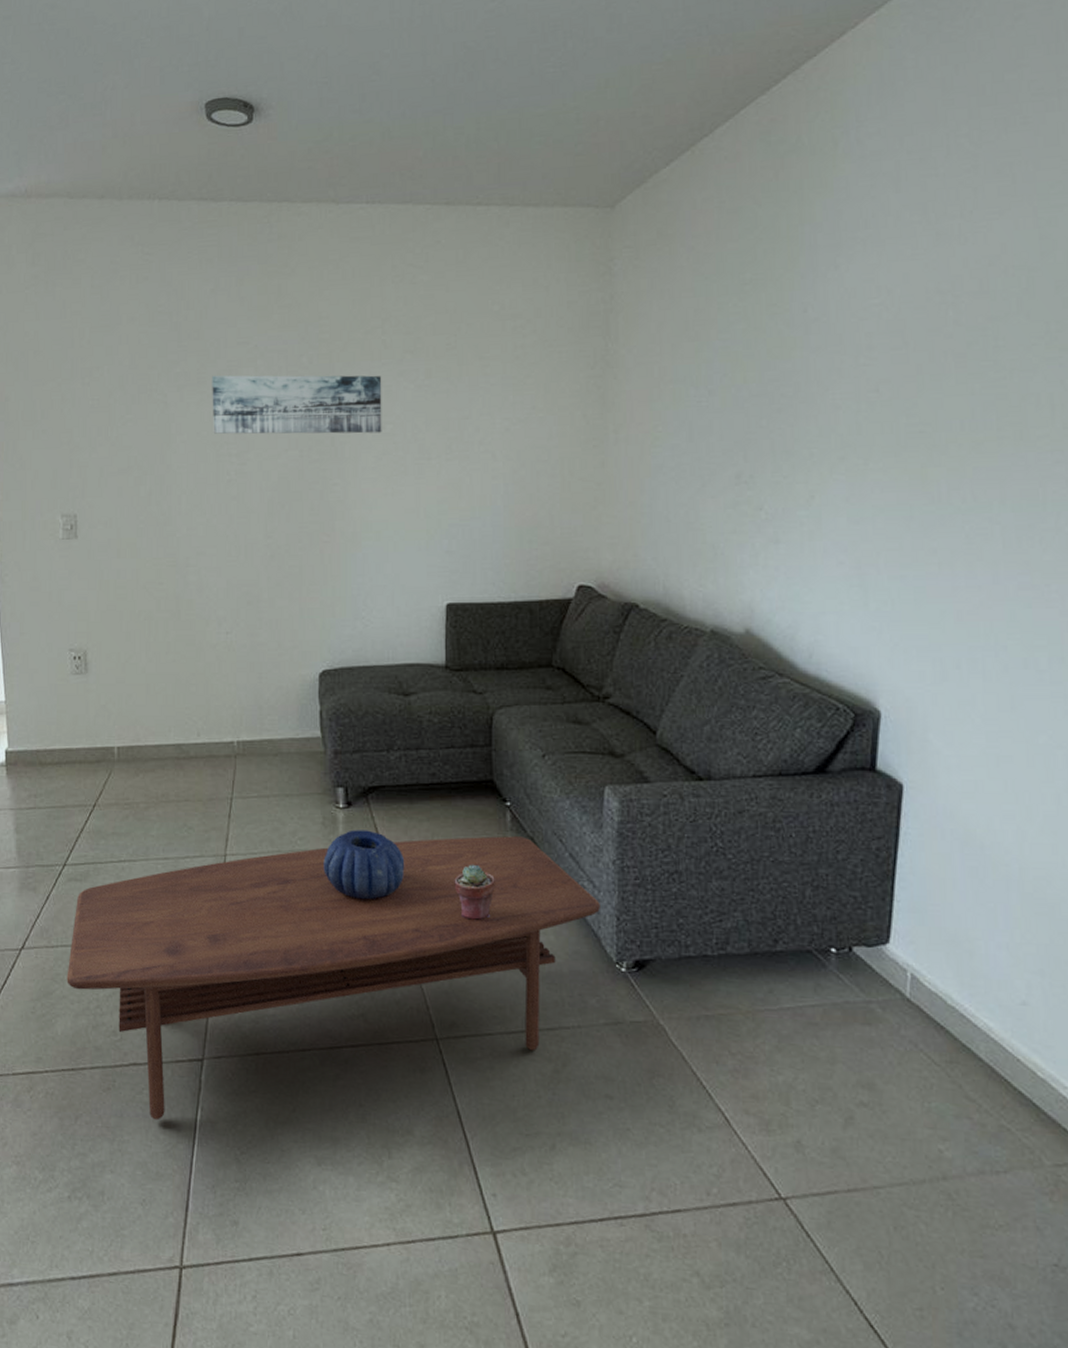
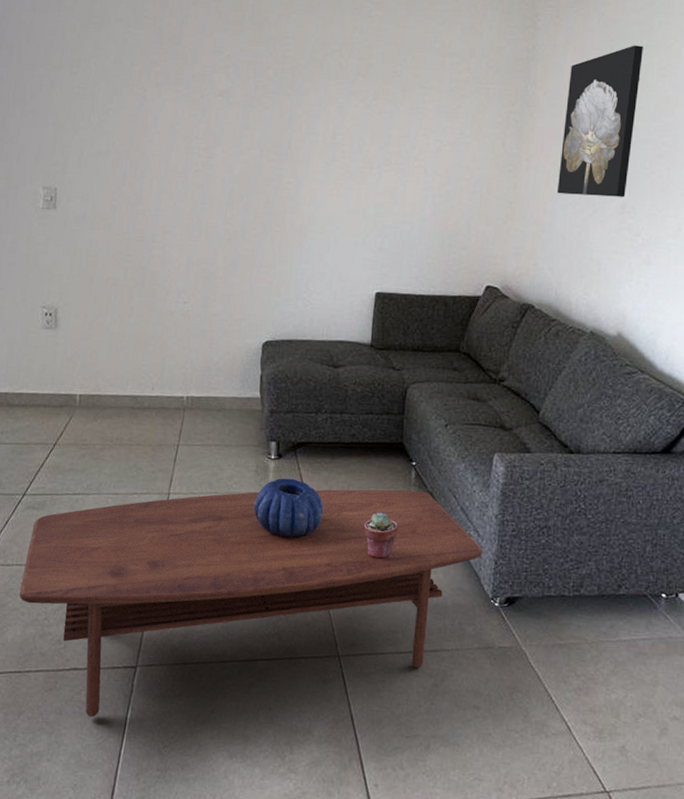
wall art: present [212,375,382,434] -> none [185,77,336,142]
wall art: none [654,280,747,468] -> present [556,45,643,197]

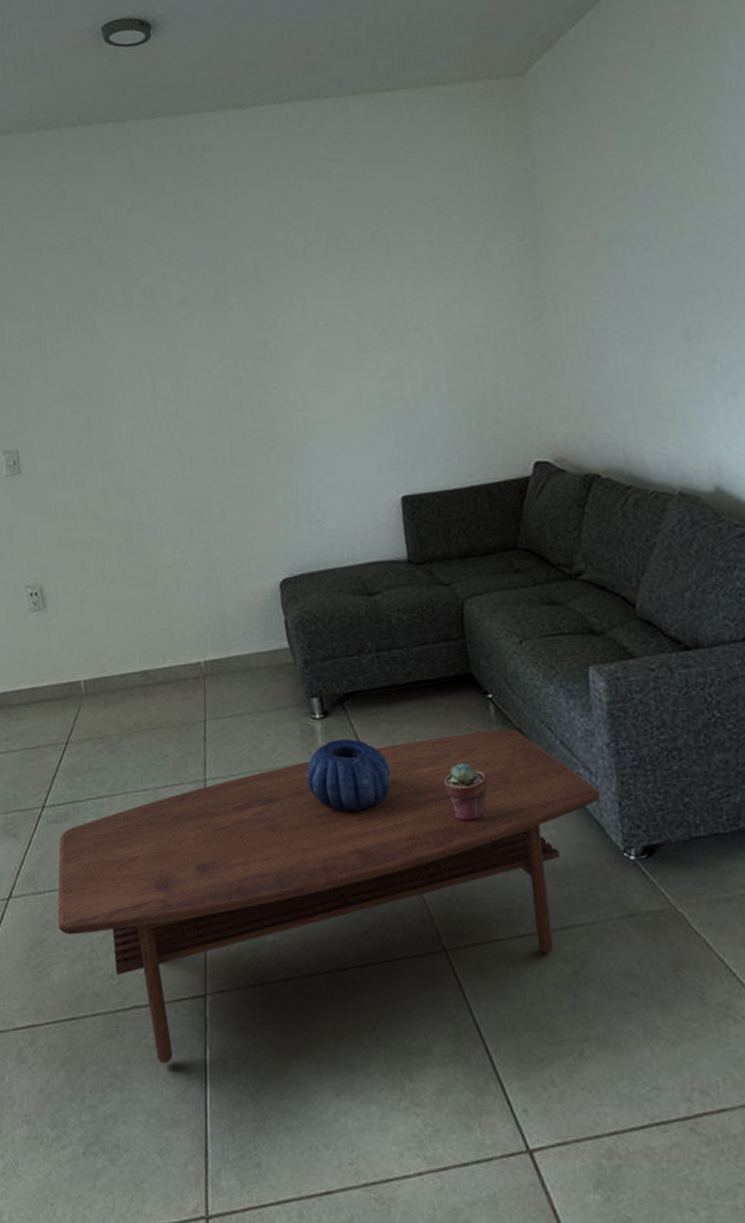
wall art: present [556,45,643,197] -> none [583,131,687,333]

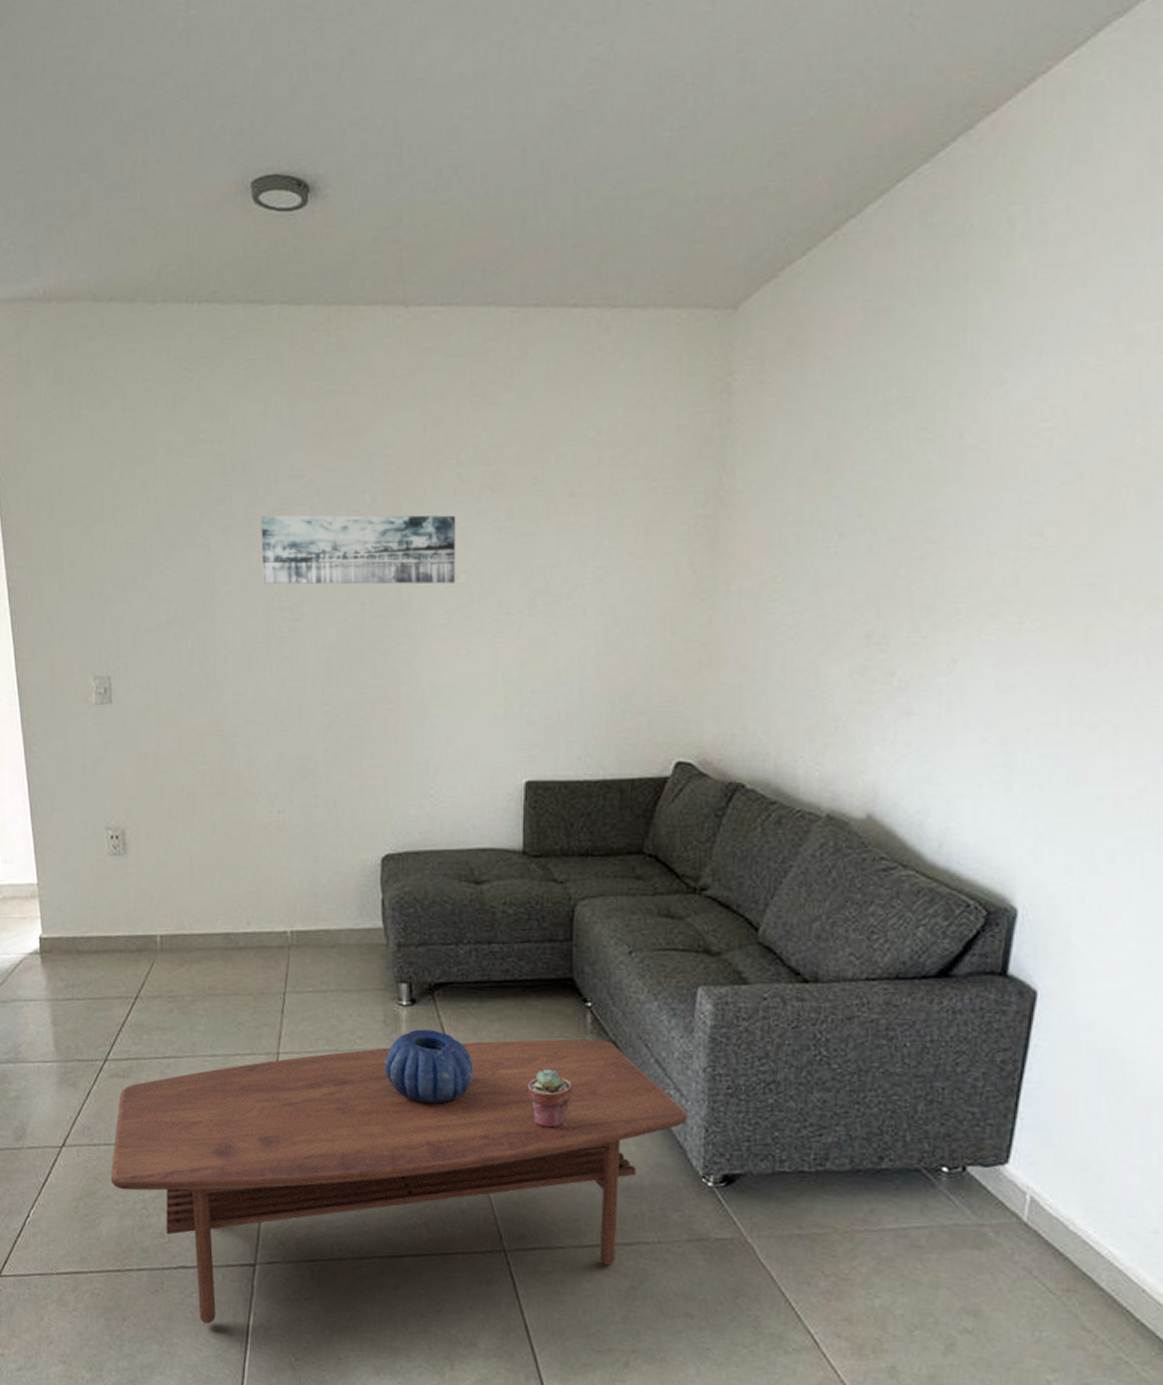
wall art: none [138,274,315,353] -> present [261,514,456,585]

